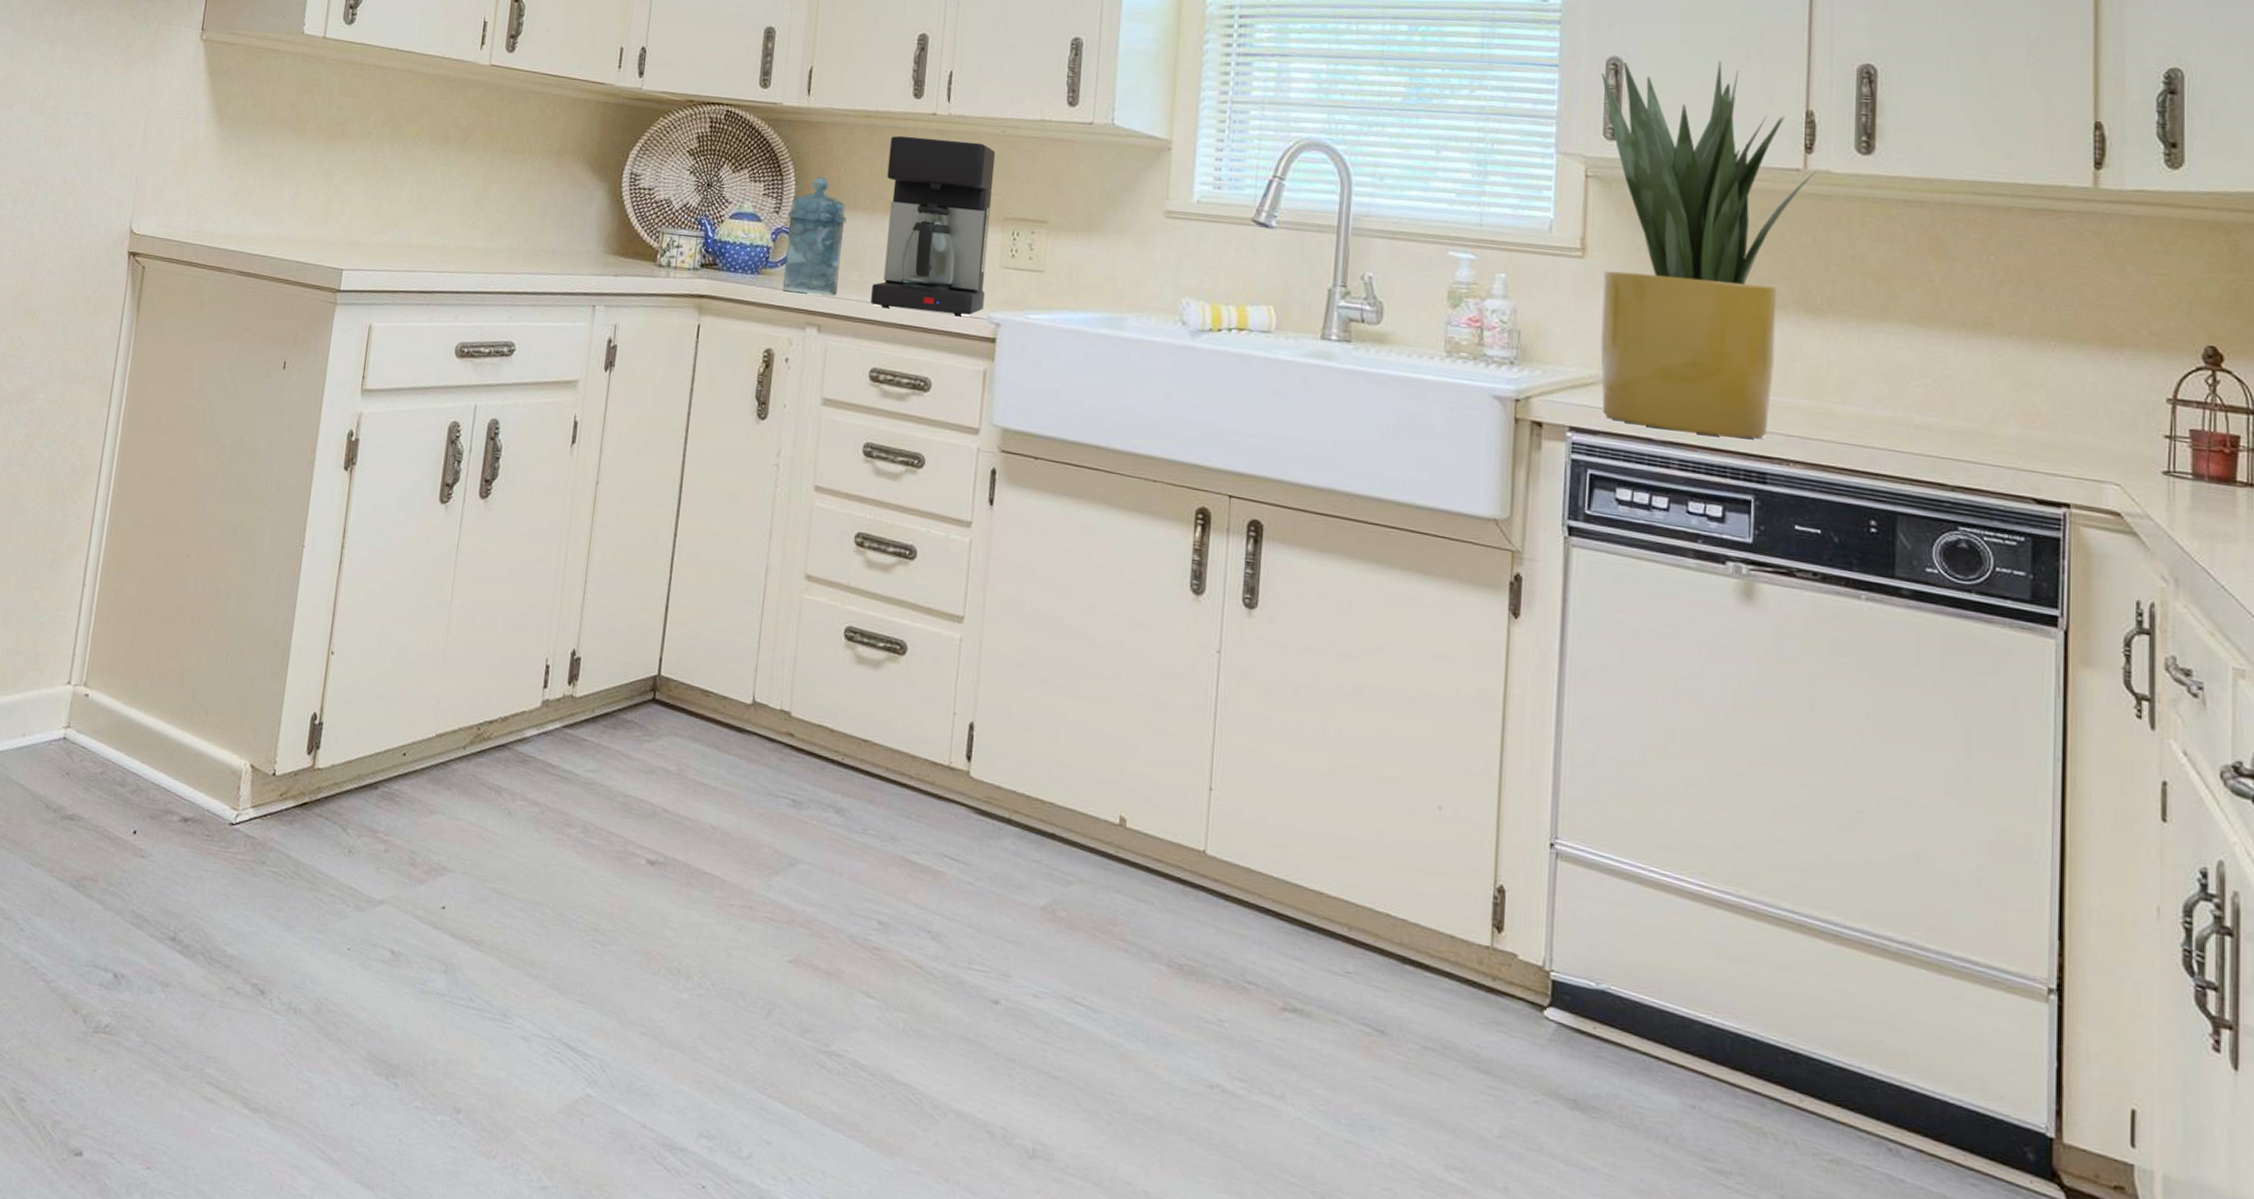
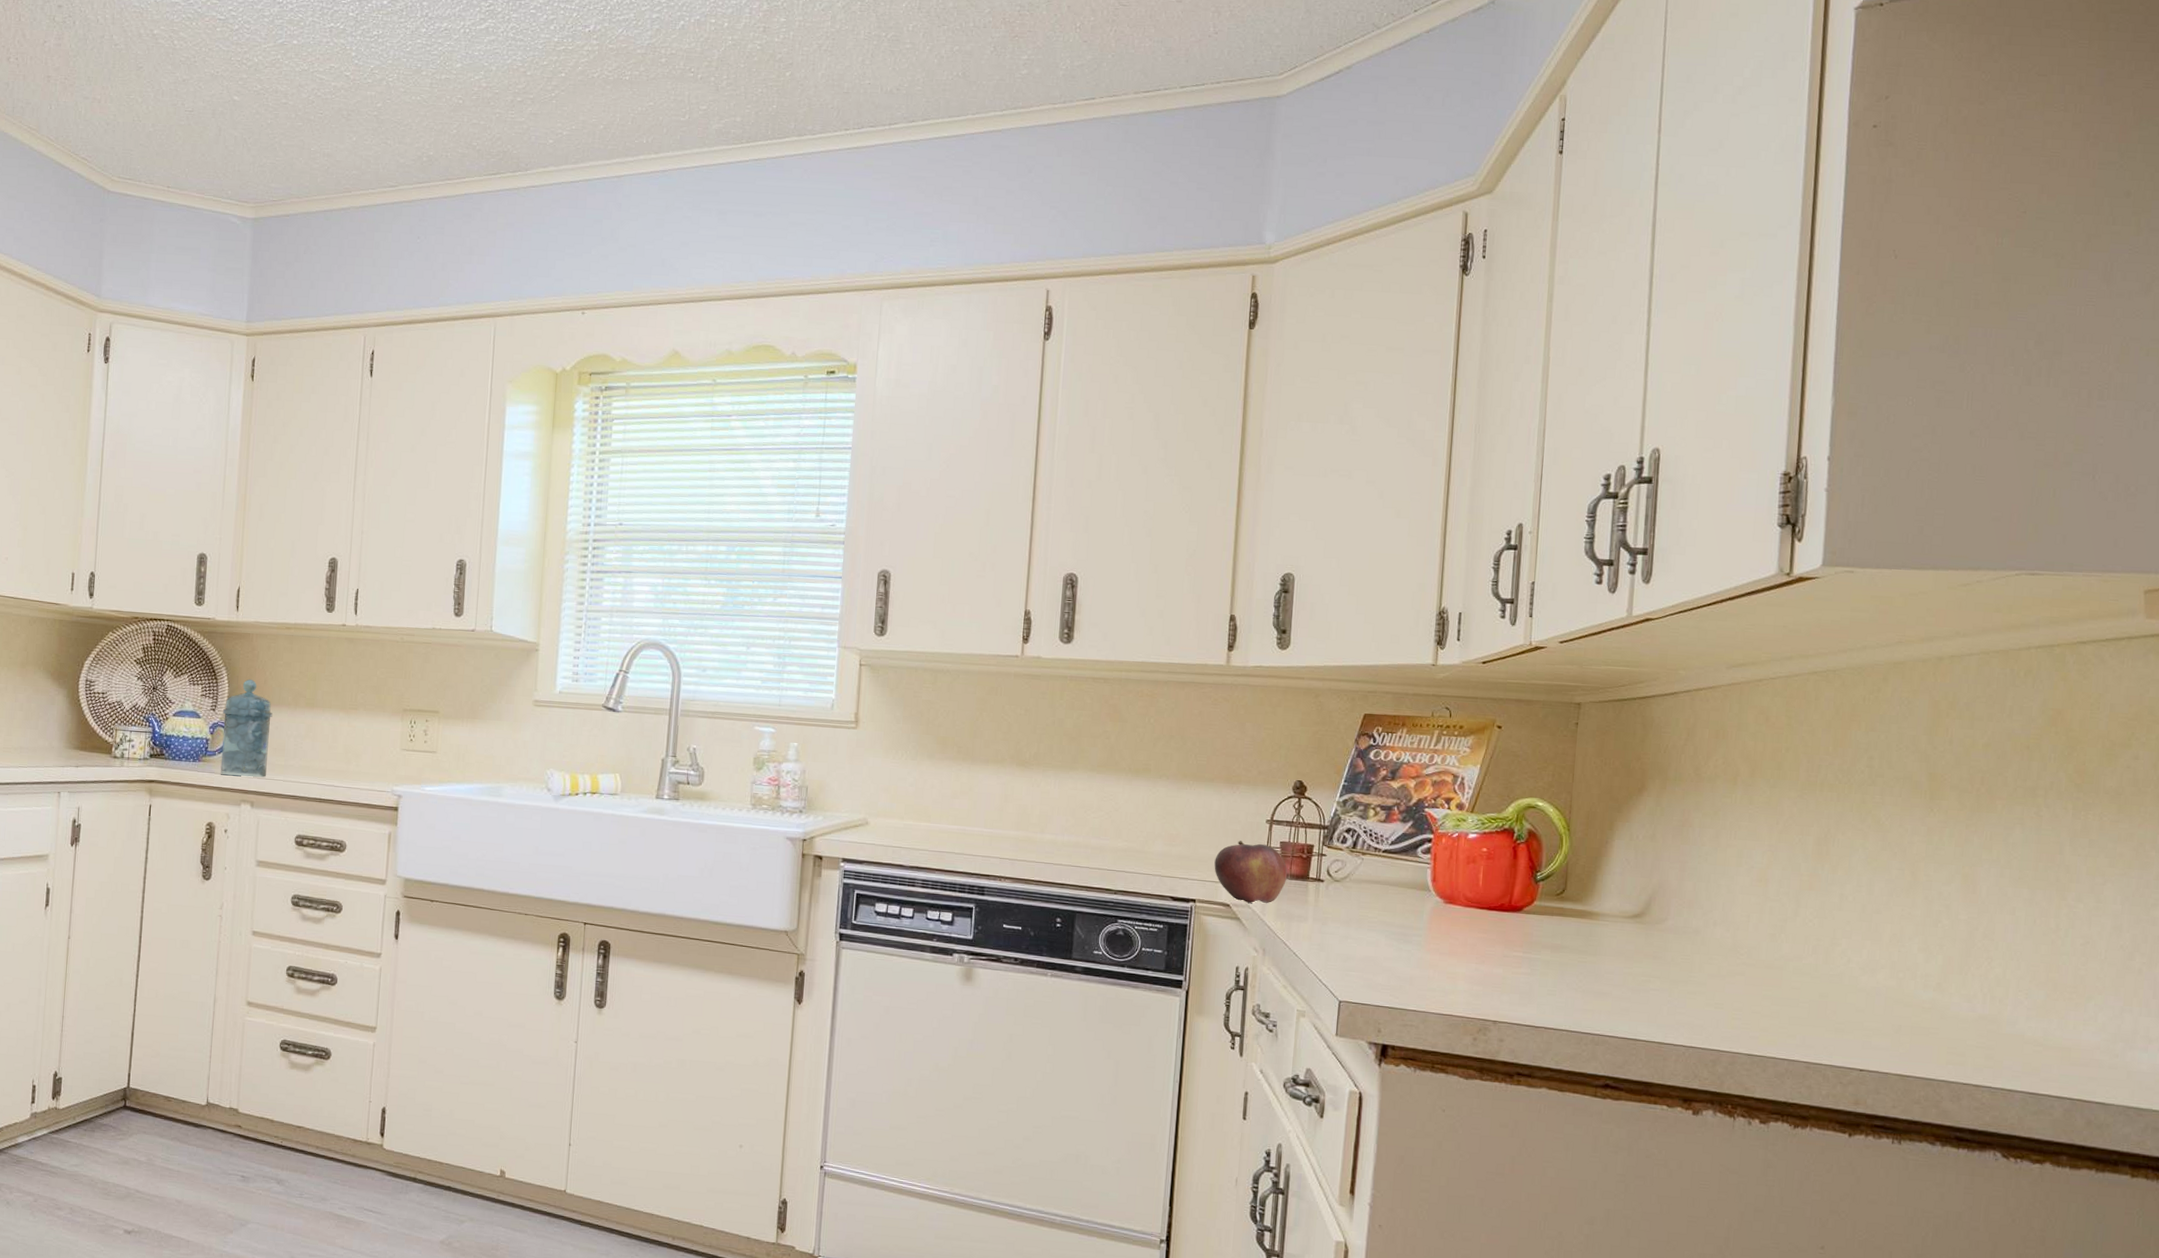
coffee maker: present [871,135,996,316] -> none [295,643,396,790]
planter: present [1600,60,1817,439] -> none [867,571,1031,862]
fruit: none [2094,425,2204,515] -> present [1214,841,1288,904]

